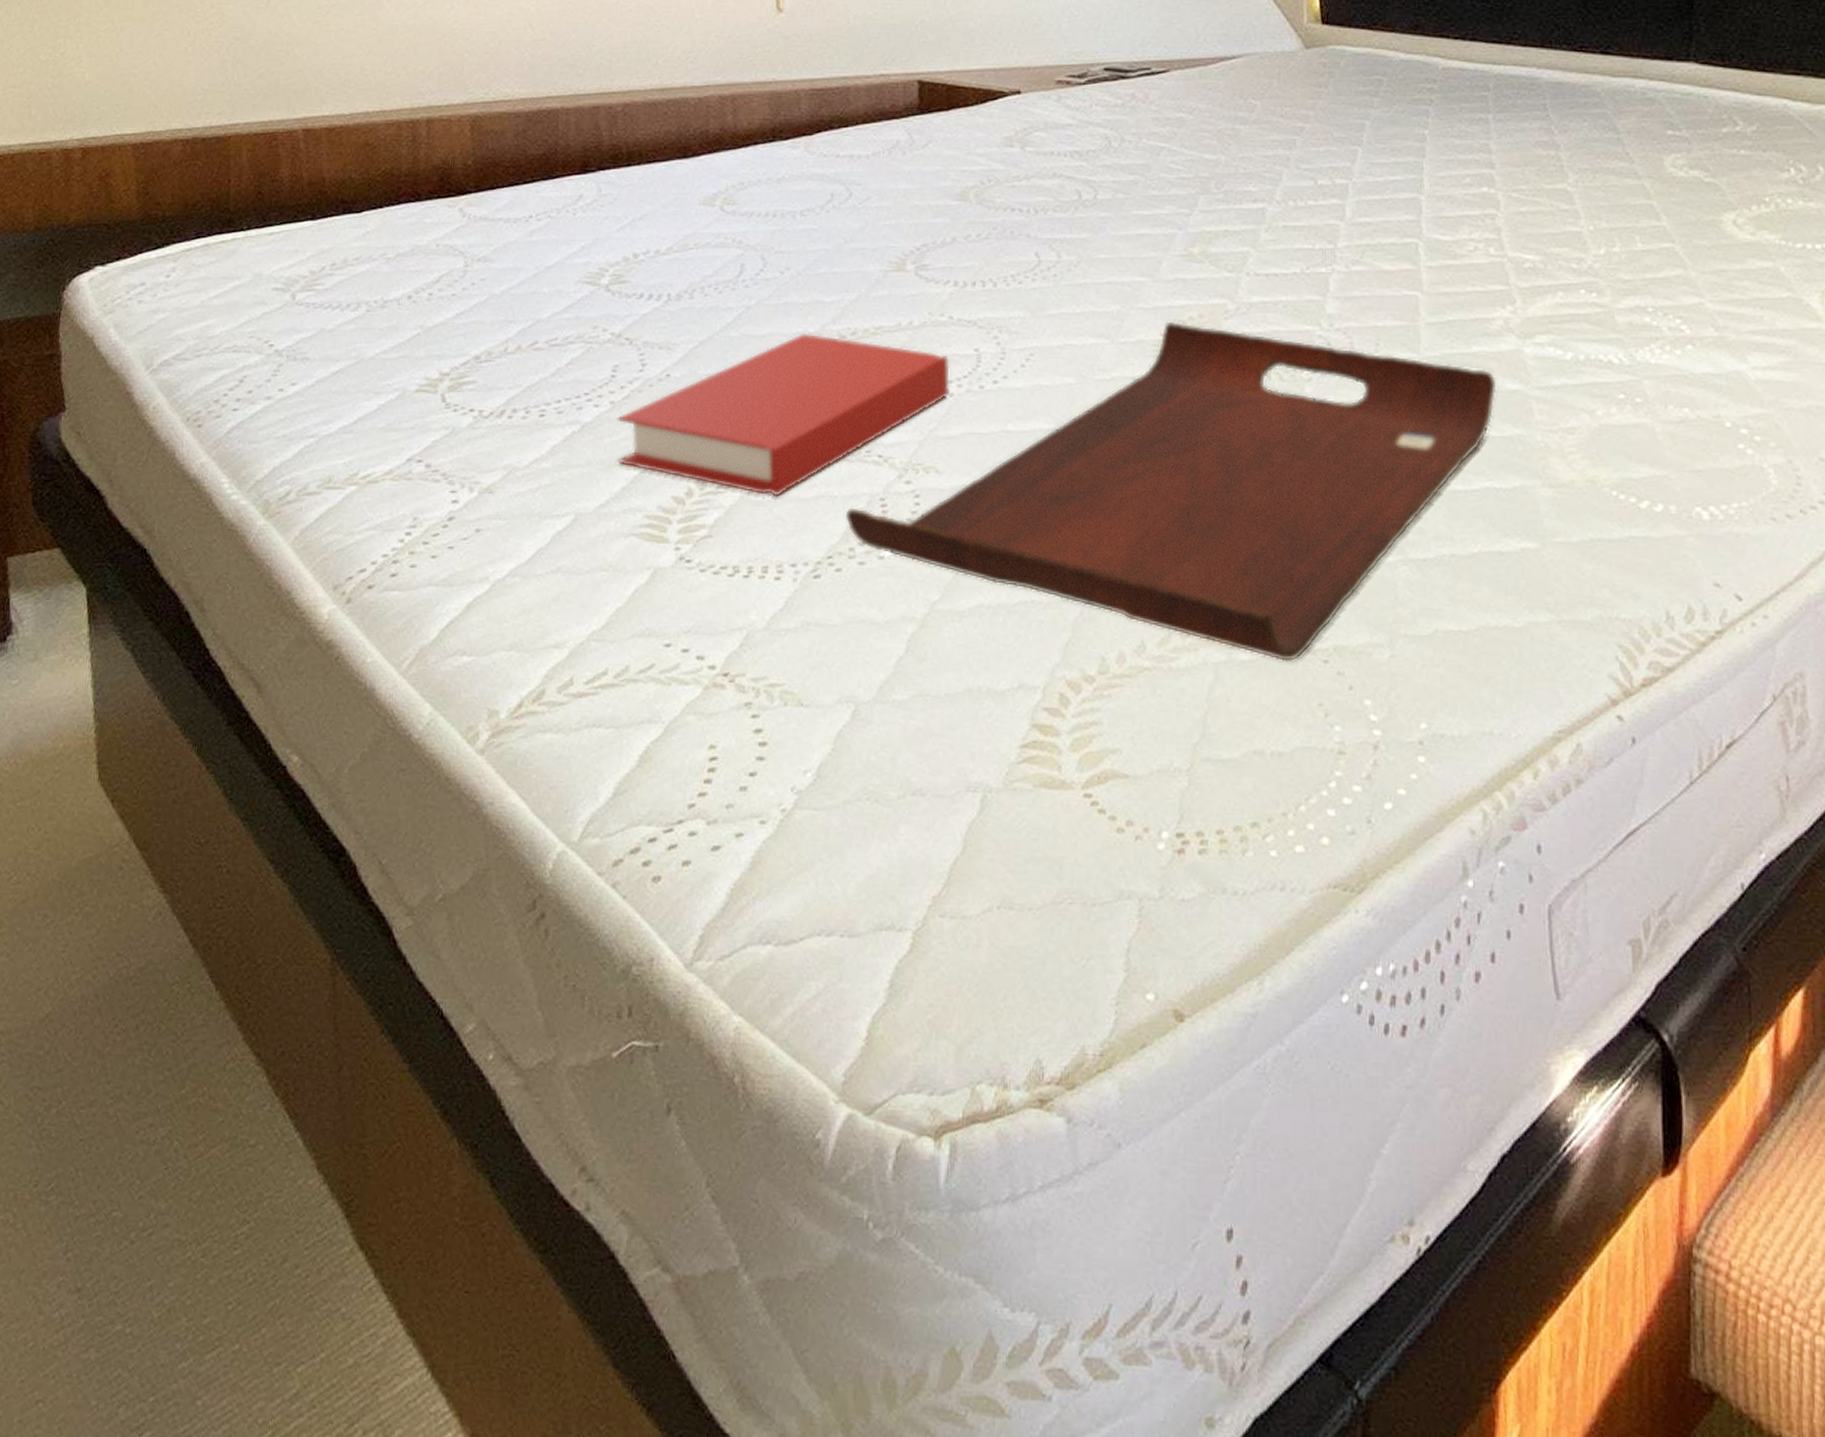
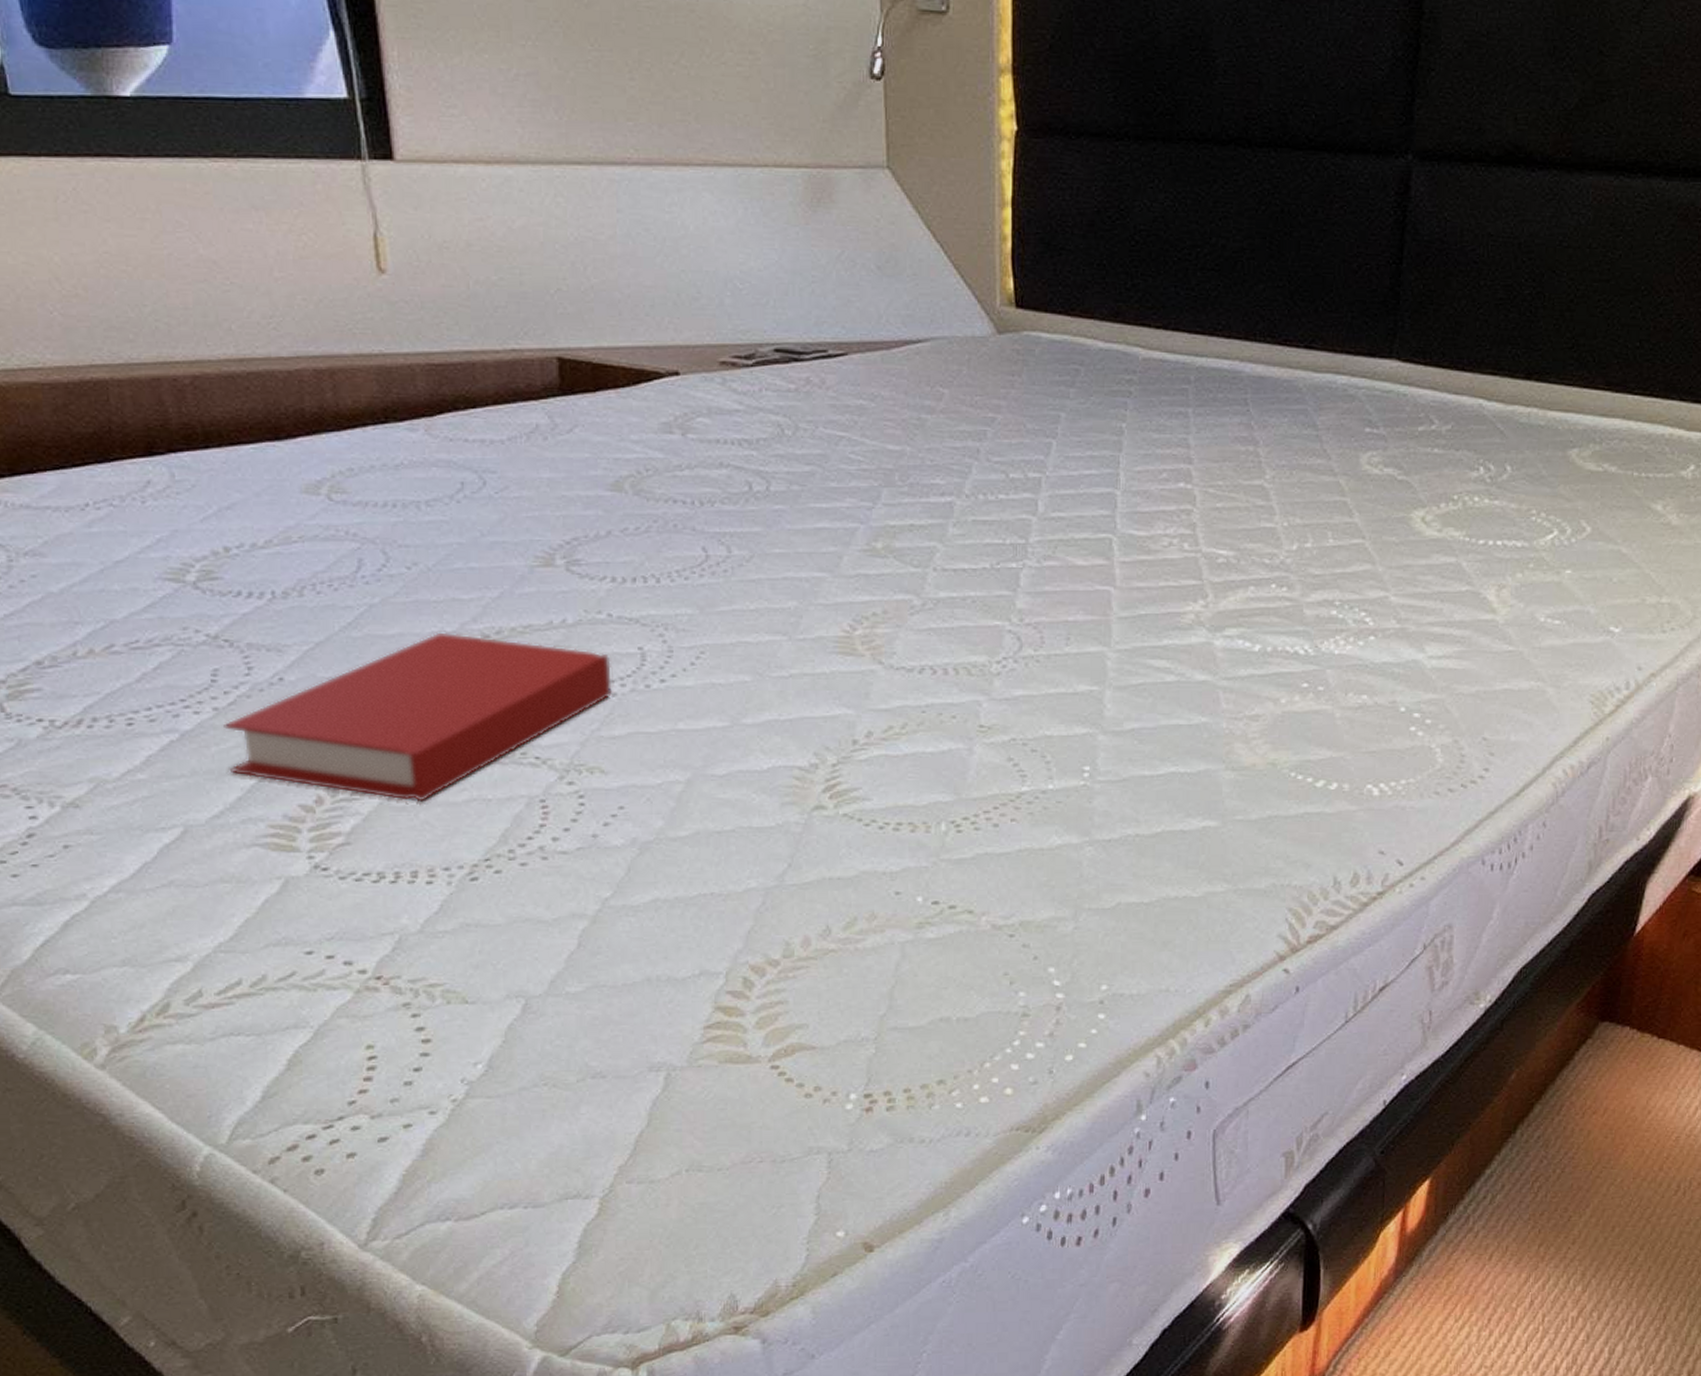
serving tray: present [845,321,1497,663] -> none [501,617,1186,938]

